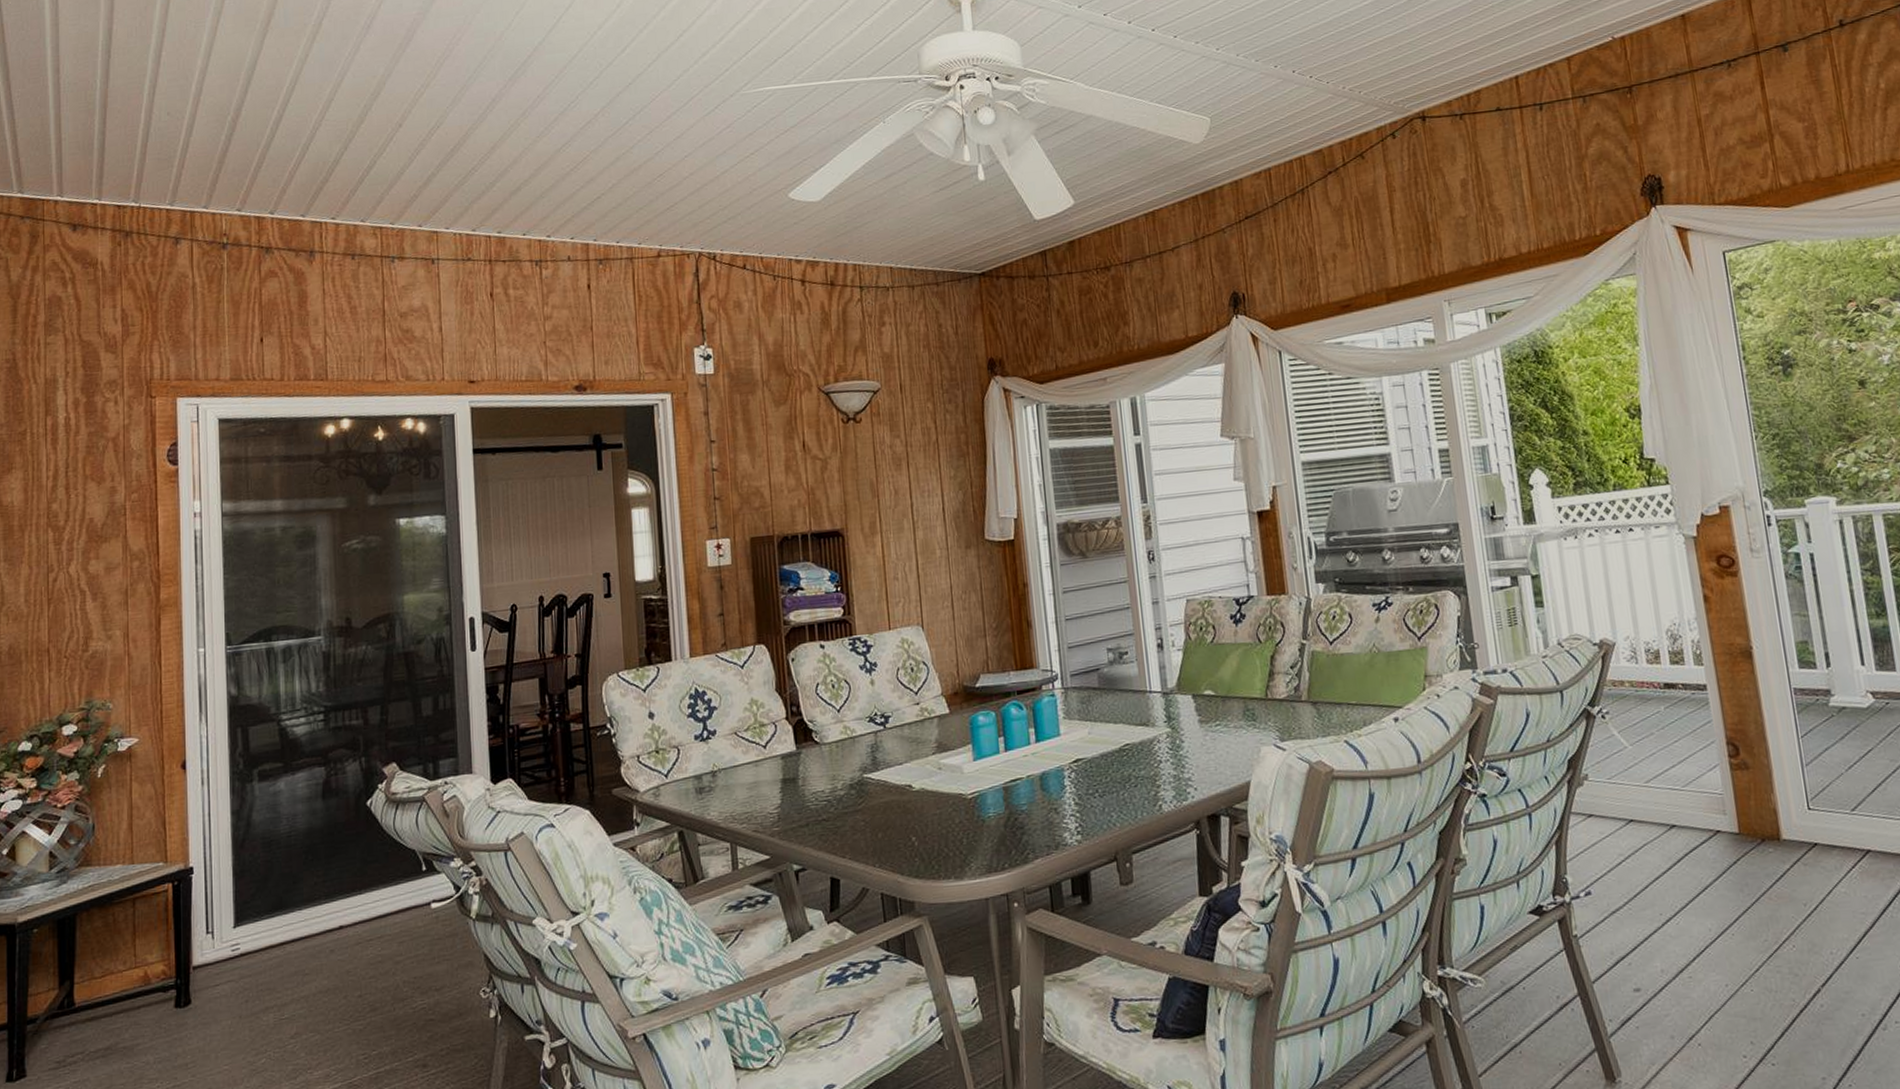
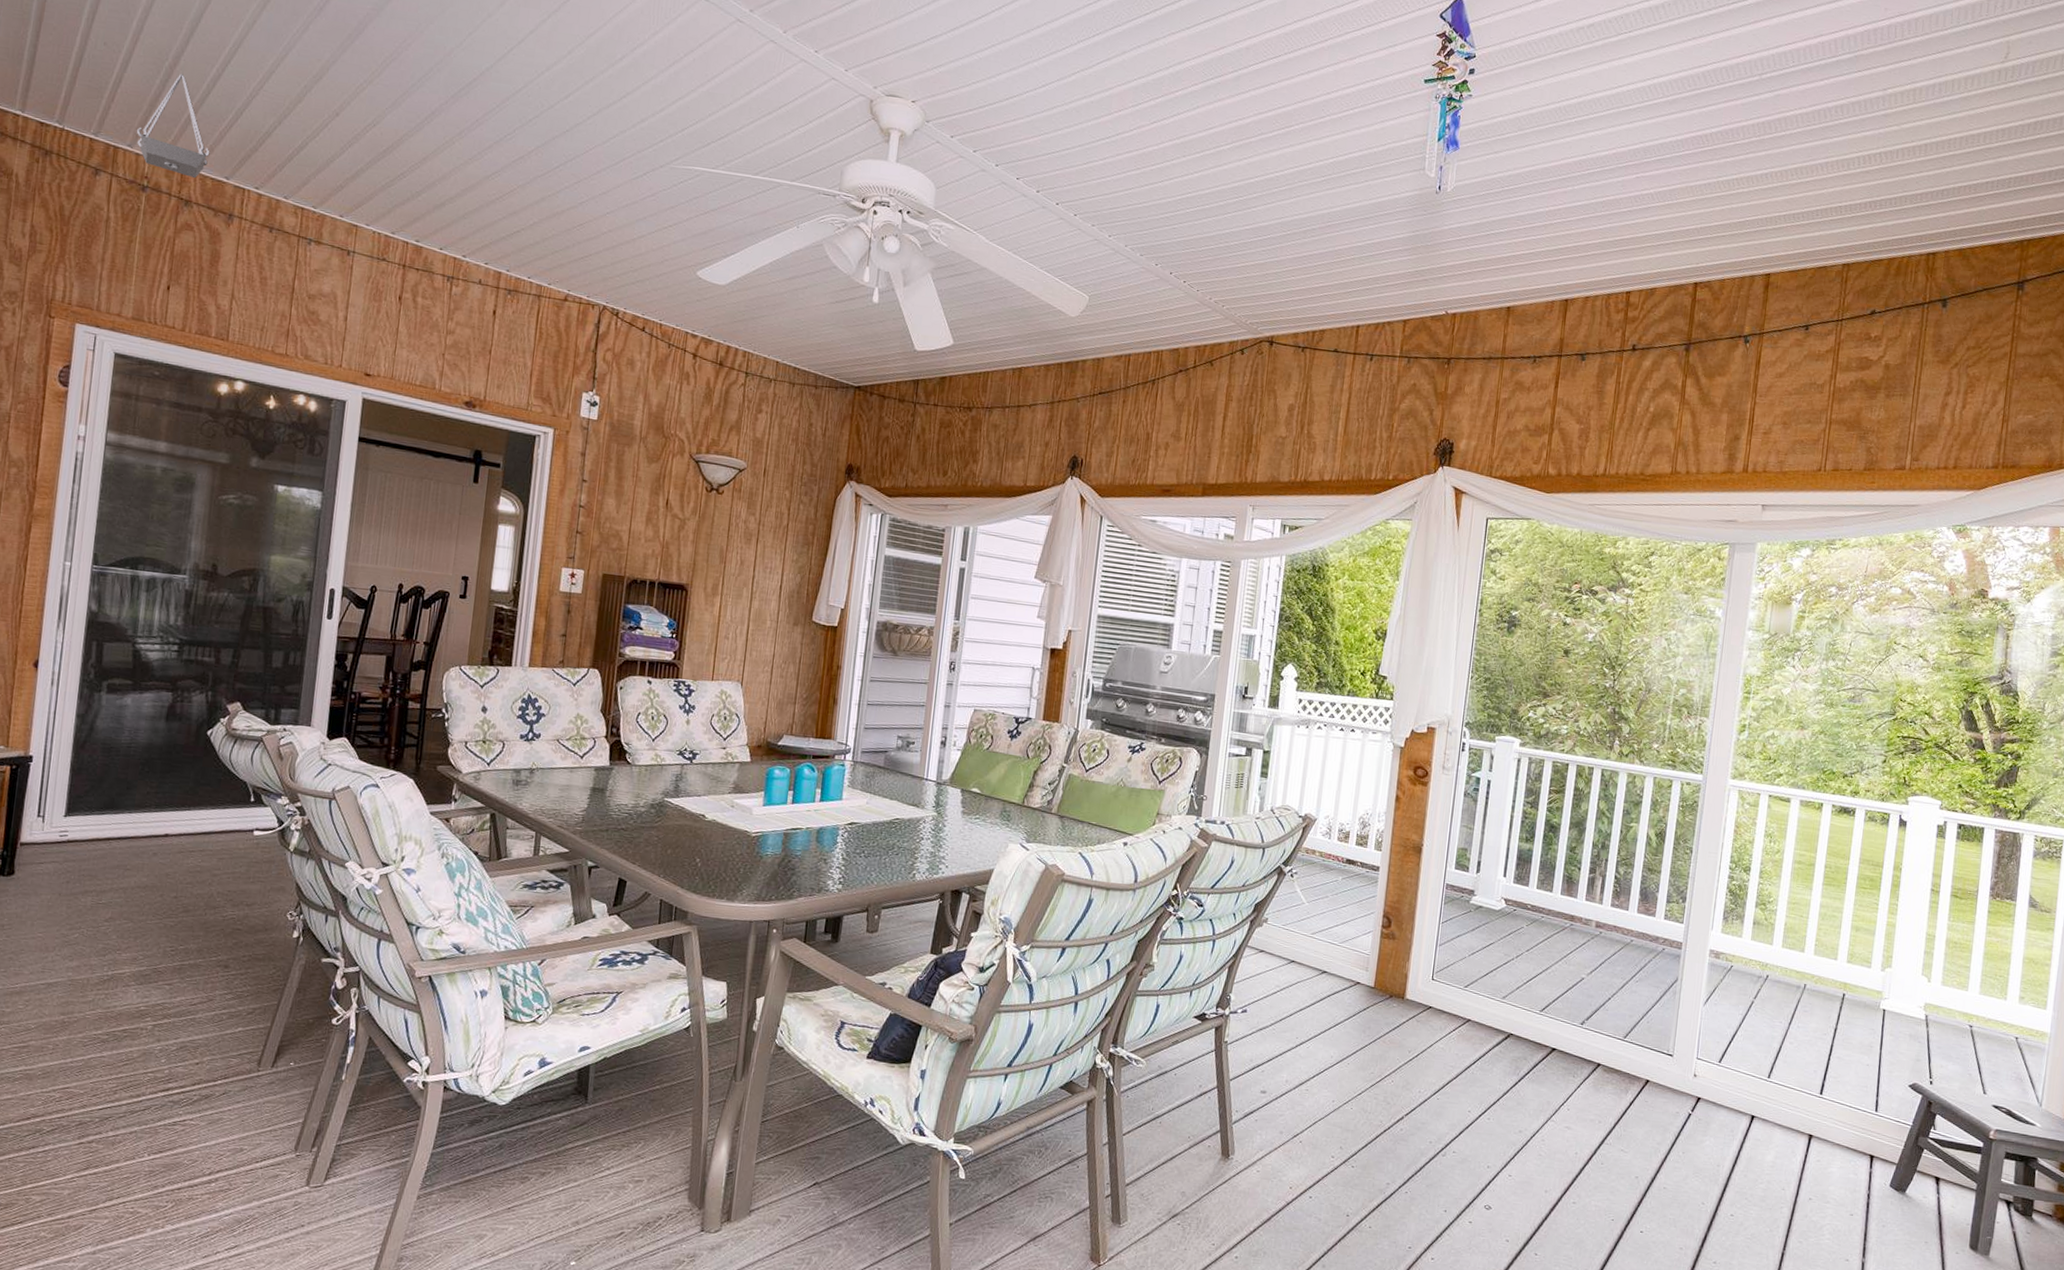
hanging planter: none [209,123,283,224] -> present [136,73,210,179]

